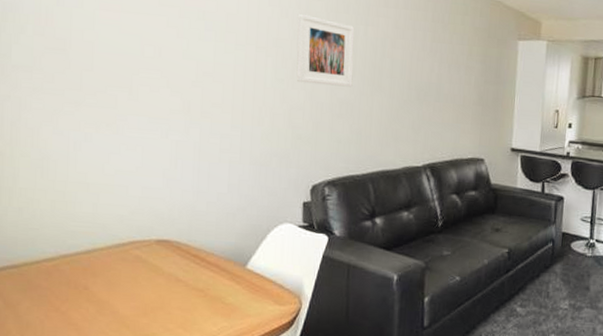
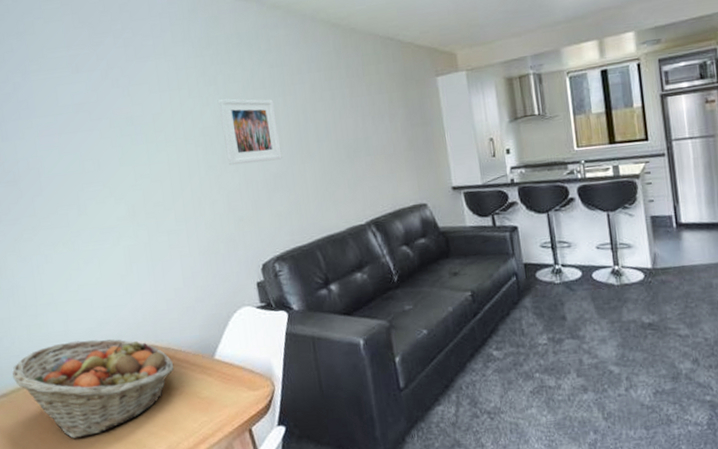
fruit basket: none [27,225,203,322] -> present [12,339,174,438]

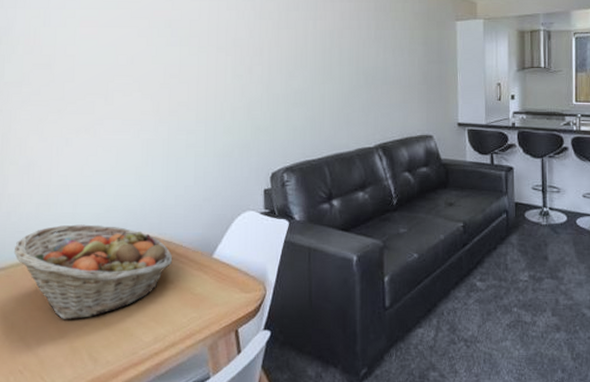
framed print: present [217,98,282,166] -> none [252,14,305,77]

